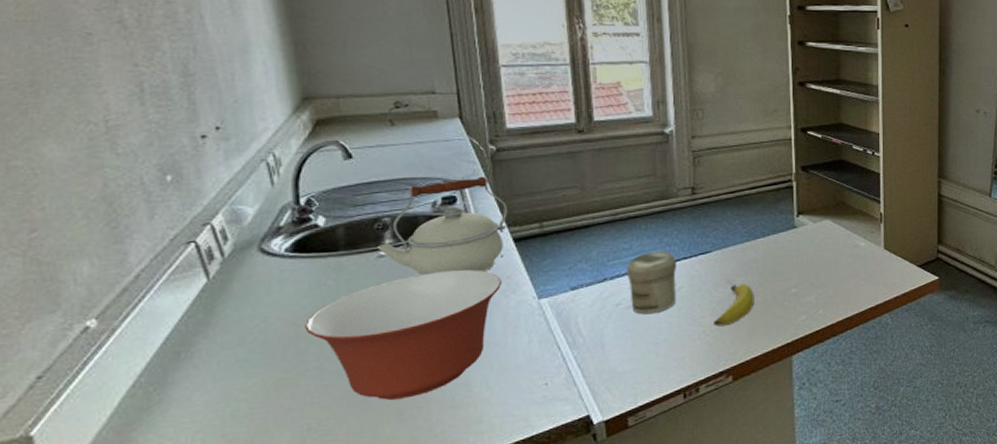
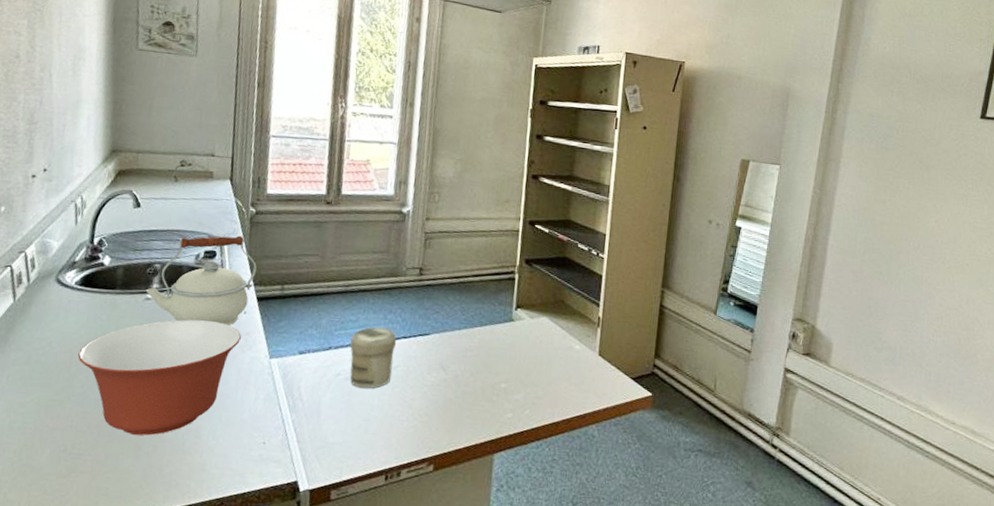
banana: present [714,284,755,327] -> none [422,370,465,412]

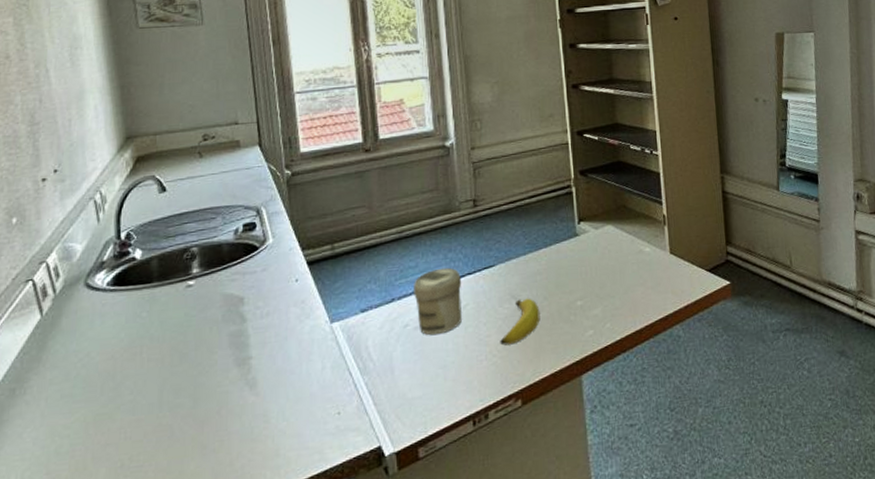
mixing bowl: present [78,319,241,436] -> none [121,295,296,434]
kettle: present [145,235,257,326] -> none [185,201,301,303]
banana: none [422,370,465,412] -> present [500,298,540,346]

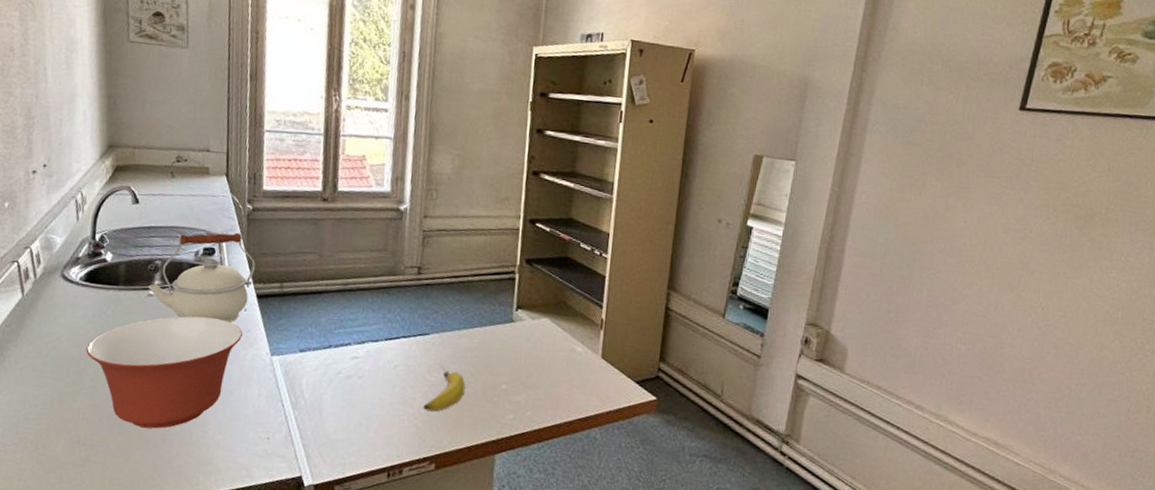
mixing bowl: none [121,295,296,434] -> present [86,316,243,429]
kettle: none [185,201,301,303] -> present [148,232,255,323]
jar: present [414,267,462,336] -> none [350,326,396,388]

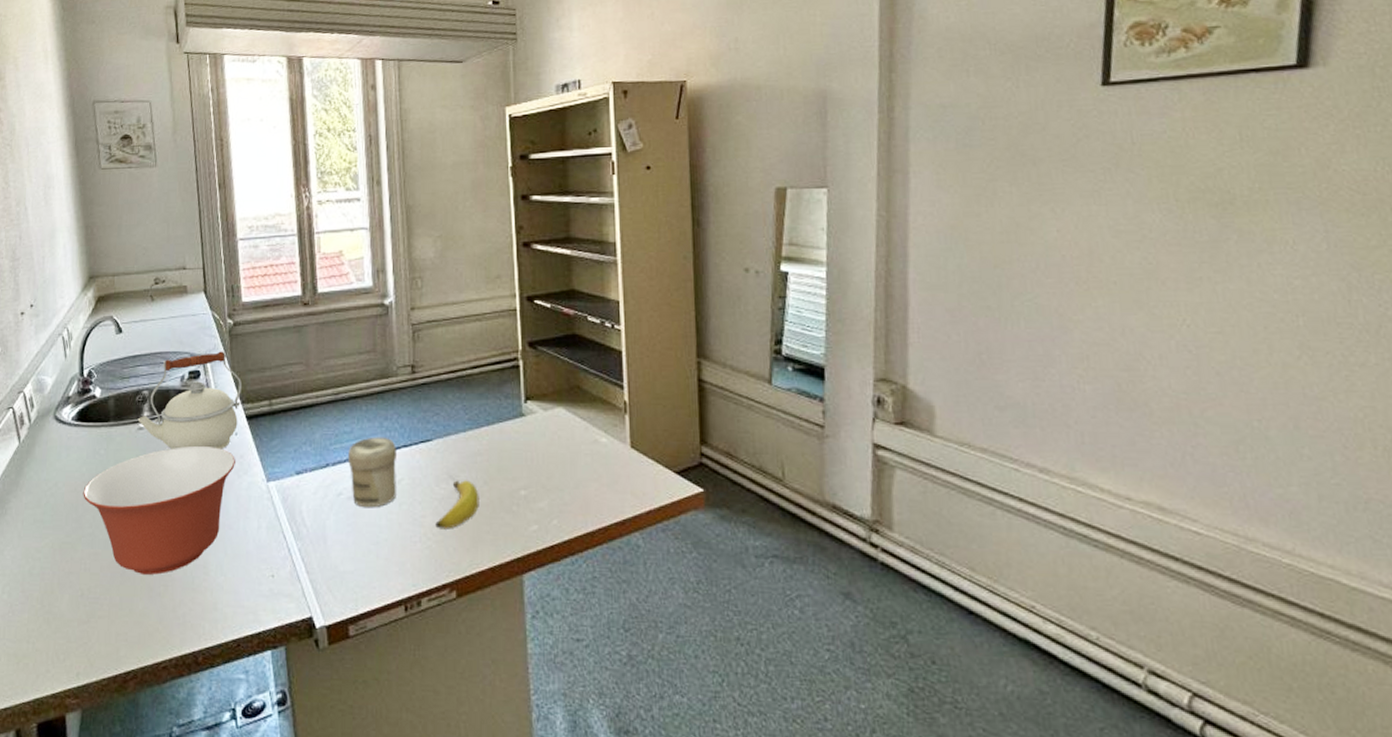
jar: none [350,326,396,388] -> present [348,437,398,508]

